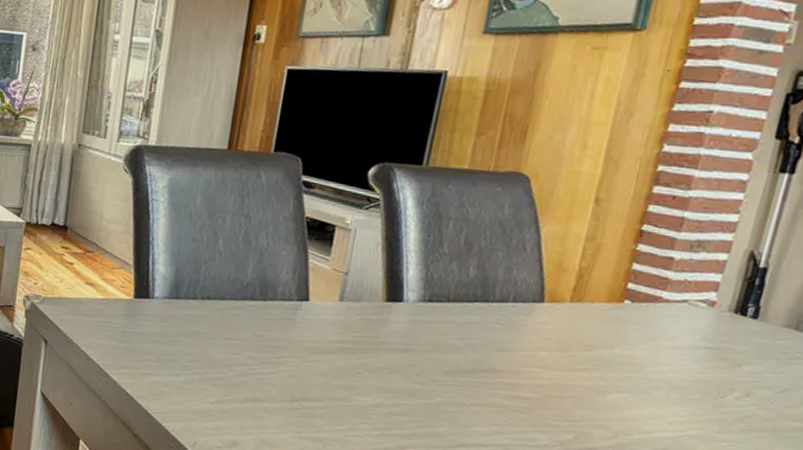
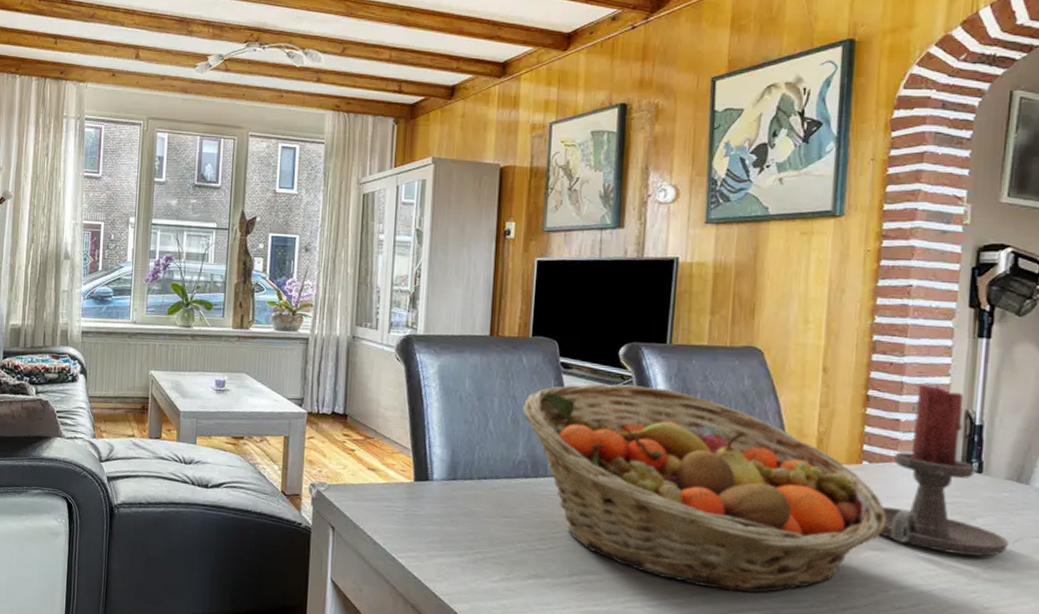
fruit basket: none [256,205,643,429] -> present [523,383,887,593]
candle holder: none [632,220,775,406] -> present [881,384,1009,557]

